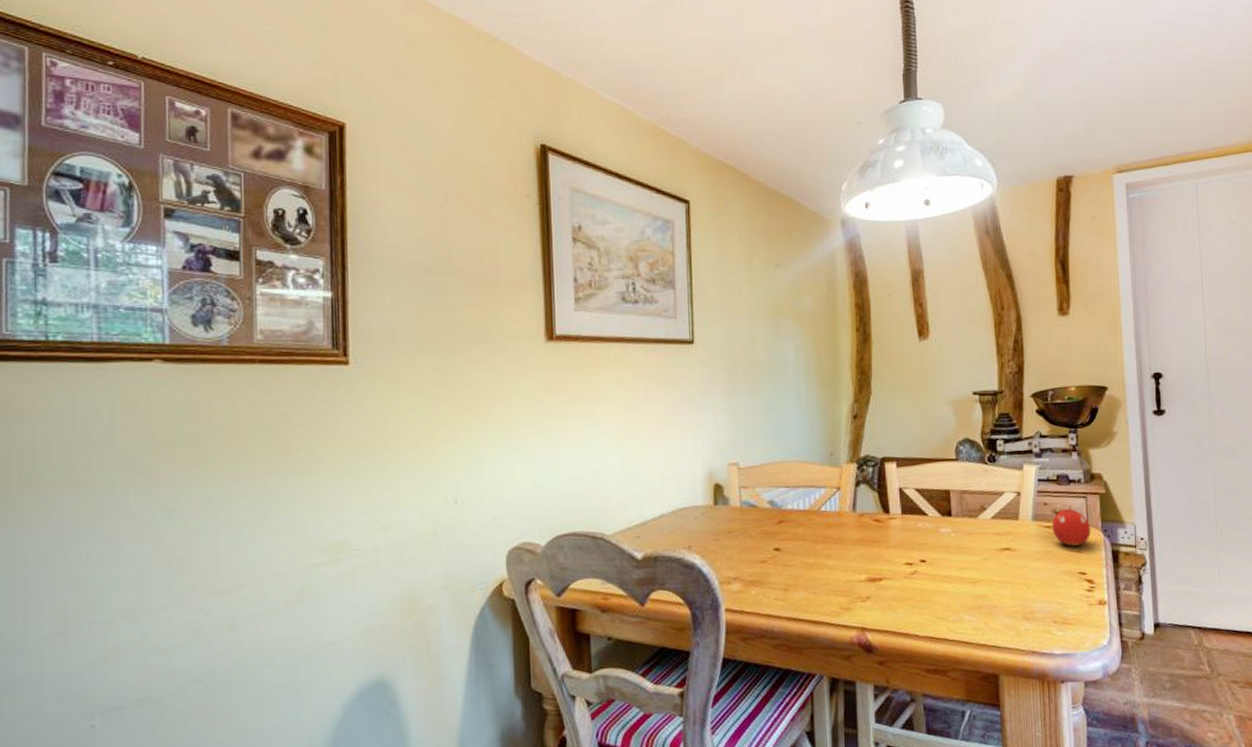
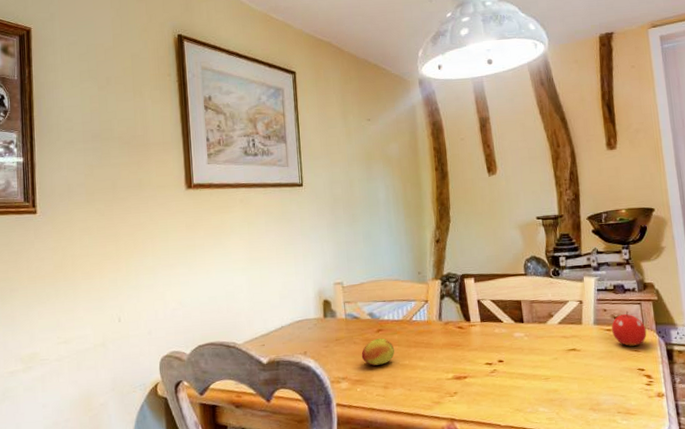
fruit: none [758,531,799,564] -> present [361,338,395,366]

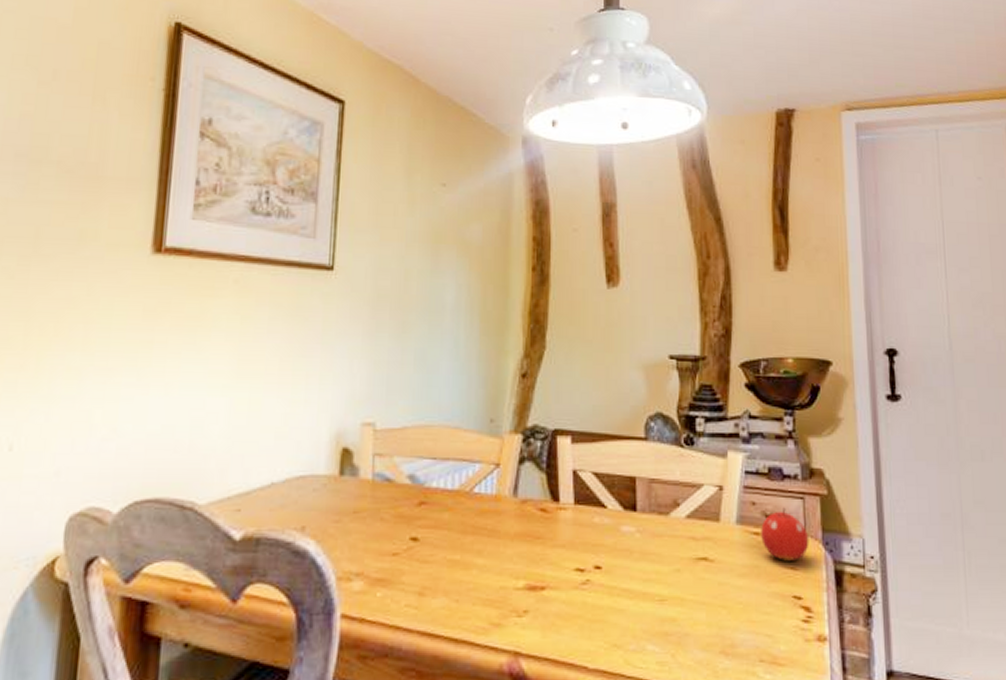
fruit: present [361,338,395,366] -> none [389,515,442,558]

